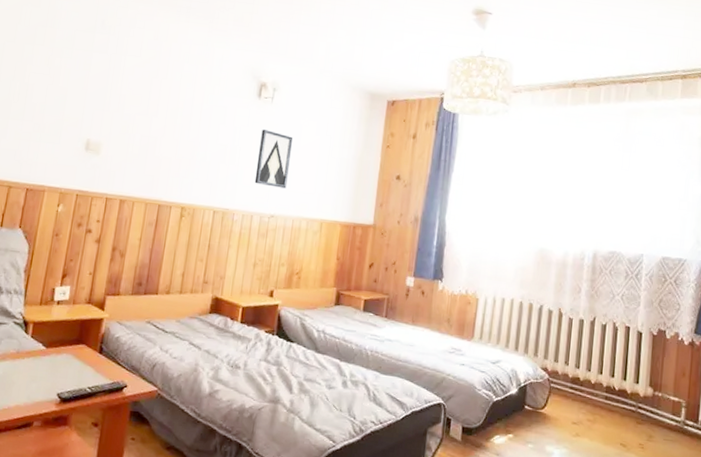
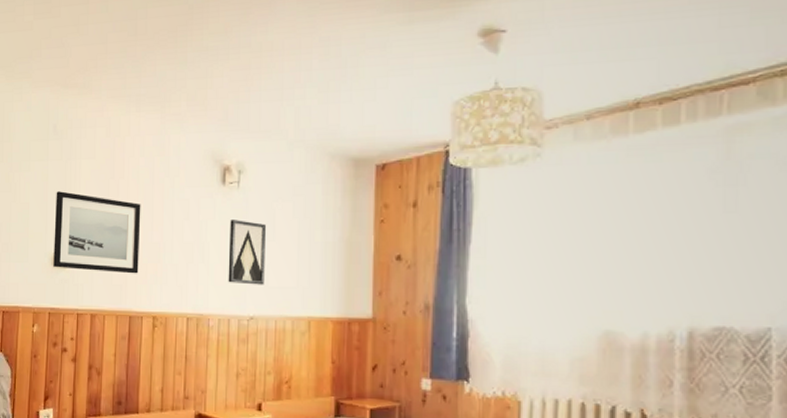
wall art: none [86,81,181,167] -> present [53,191,141,274]

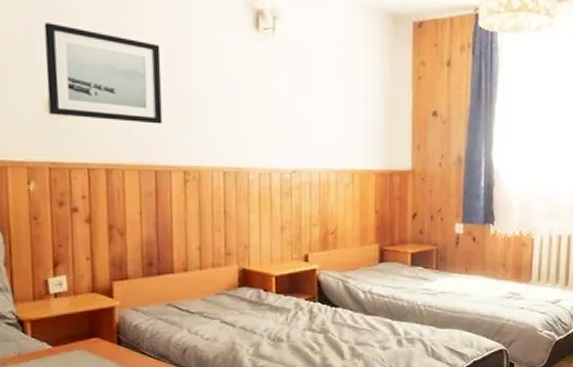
wall art: present [228,220,266,285] -> none [266,69,306,138]

